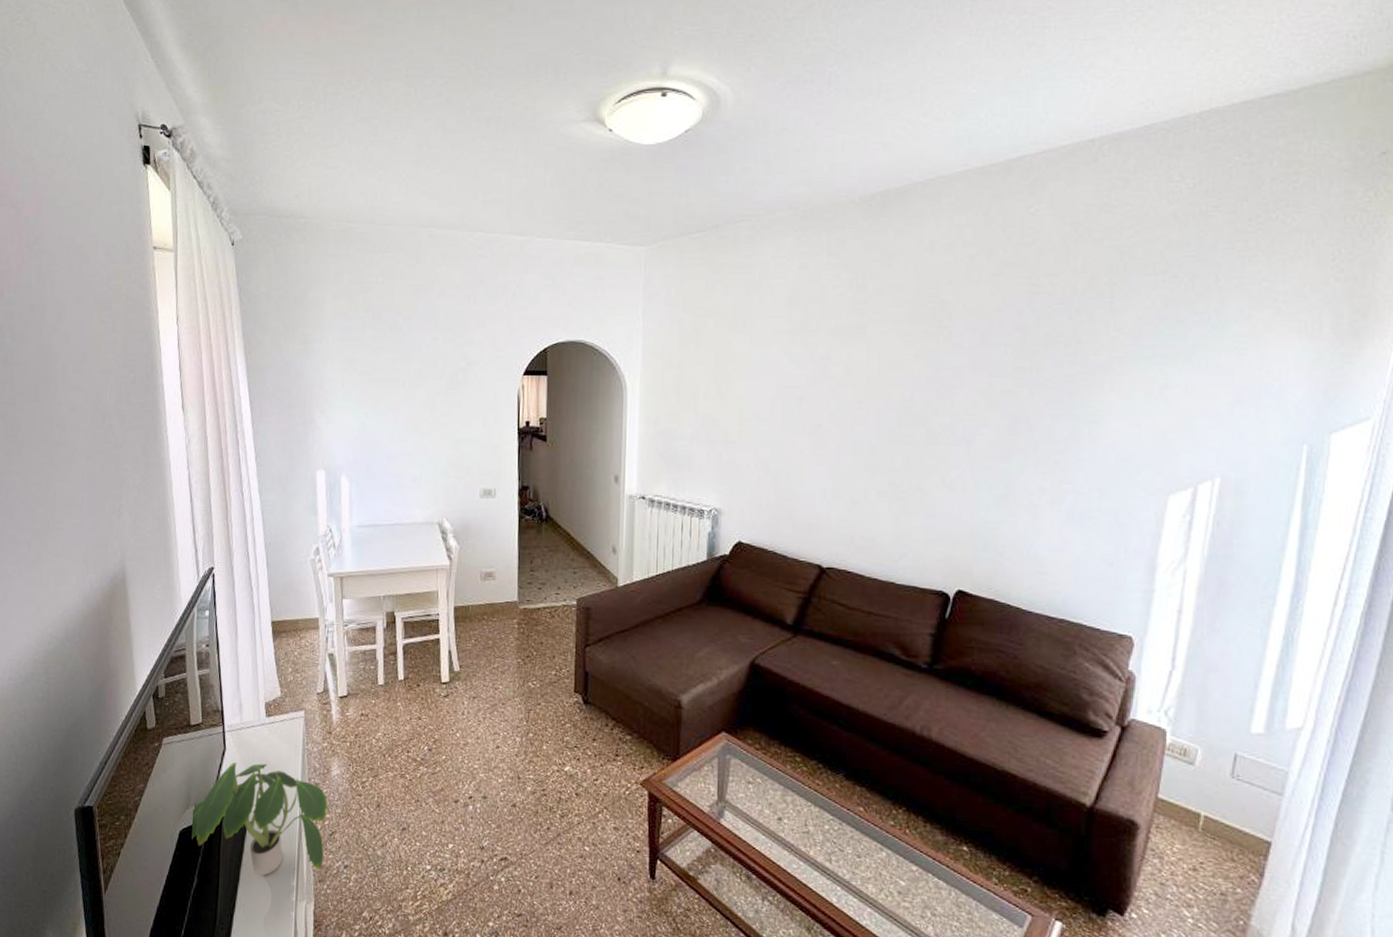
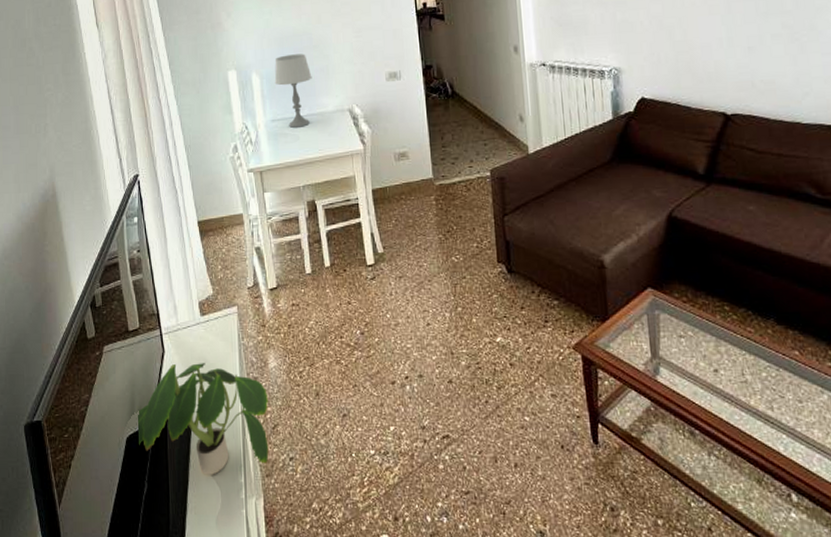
table lamp: none [364,460,404,537] -> present [274,53,312,129]

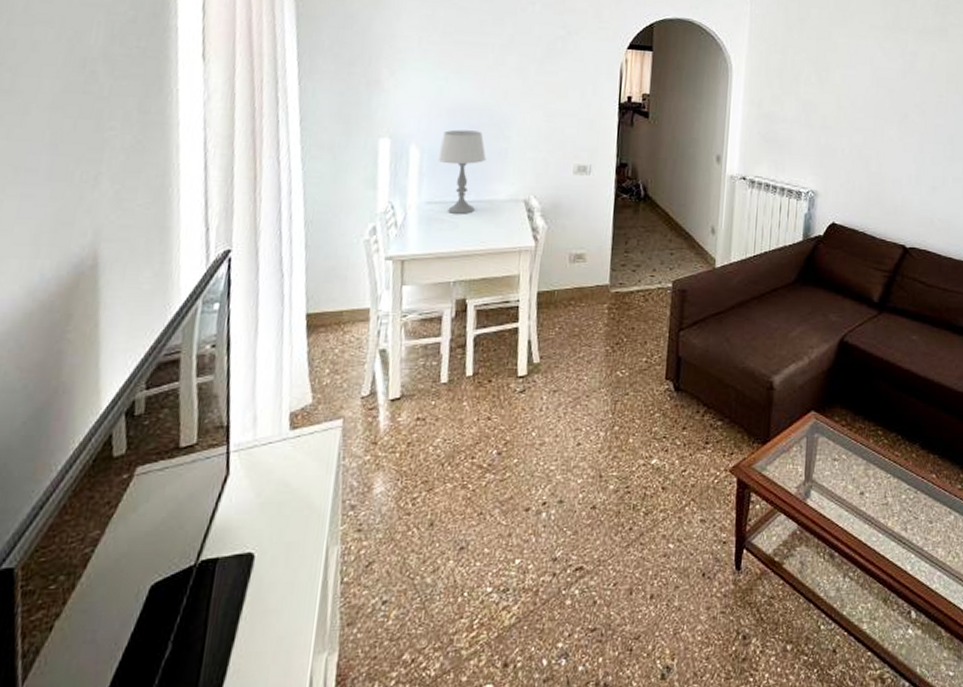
plant: present [136,363,269,475] -> none [168,488,367,629]

